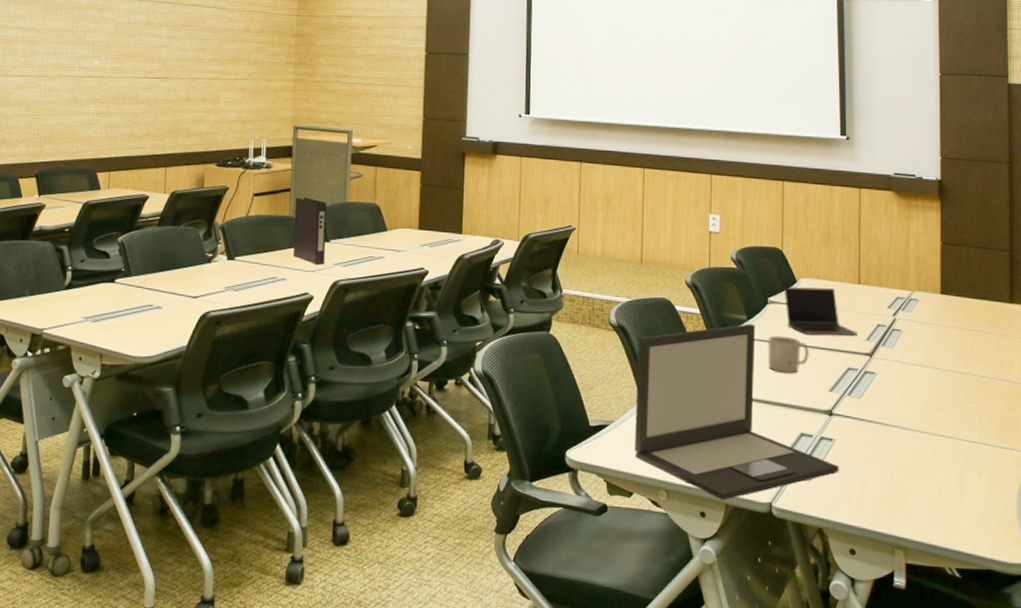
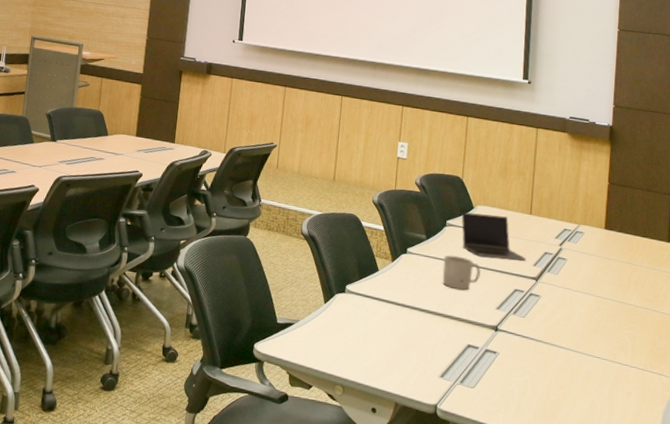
binder: present [293,197,327,265] -> none [23,100,56,162]
laptop: present [635,323,839,500] -> none [316,242,501,399]

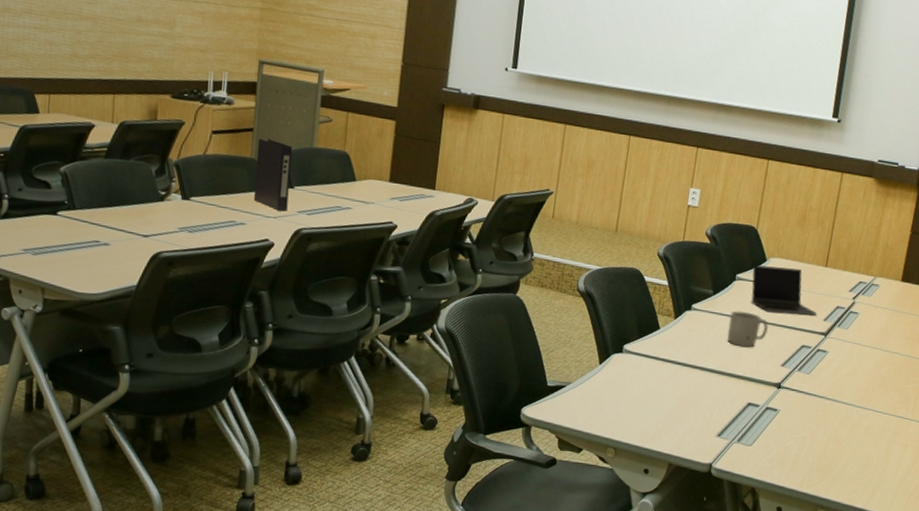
binder: none [23,100,56,162] -> present [253,138,293,212]

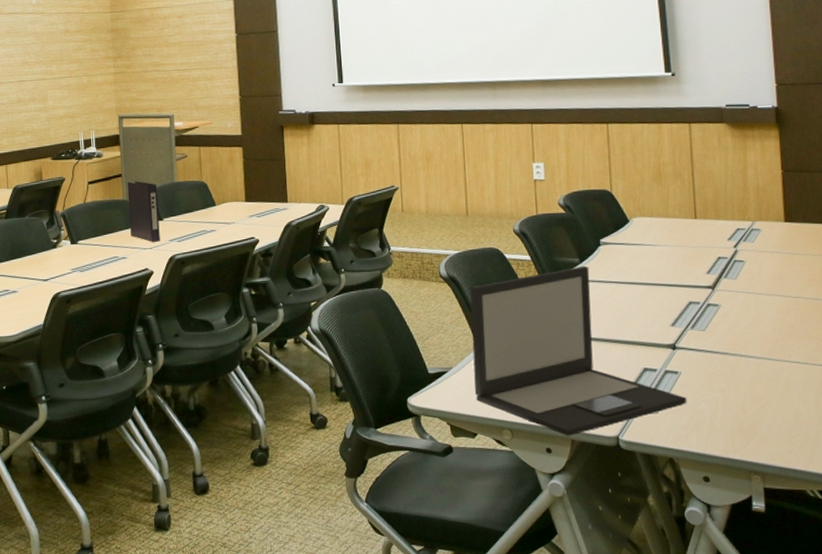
laptop: none [588,298,780,460] -> present [470,265,687,436]
mug: present [727,311,769,348] -> none [603,275,648,312]
laptop computer: present [751,264,817,316] -> none [616,225,697,273]

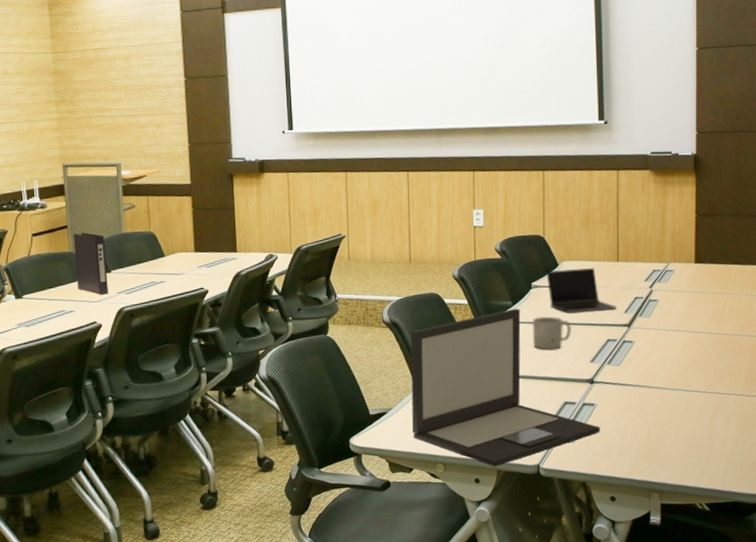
mug: none [603,275,648,312] -> present [532,316,572,351]
laptop computer: none [616,225,697,273] -> present [546,268,616,314]

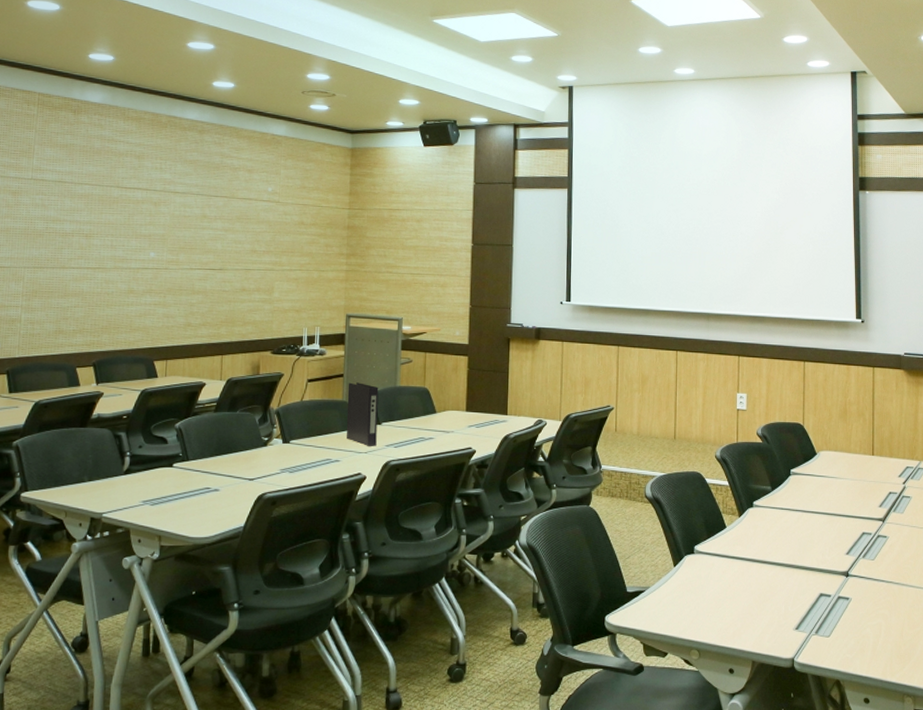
laptop: present [410,308,600,467] -> none [669,493,855,657]
mug: present [532,316,572,351] -> none [790,504,829,539]
laptop computer: present [546,268,616,314] -> none [805,458,871,503]

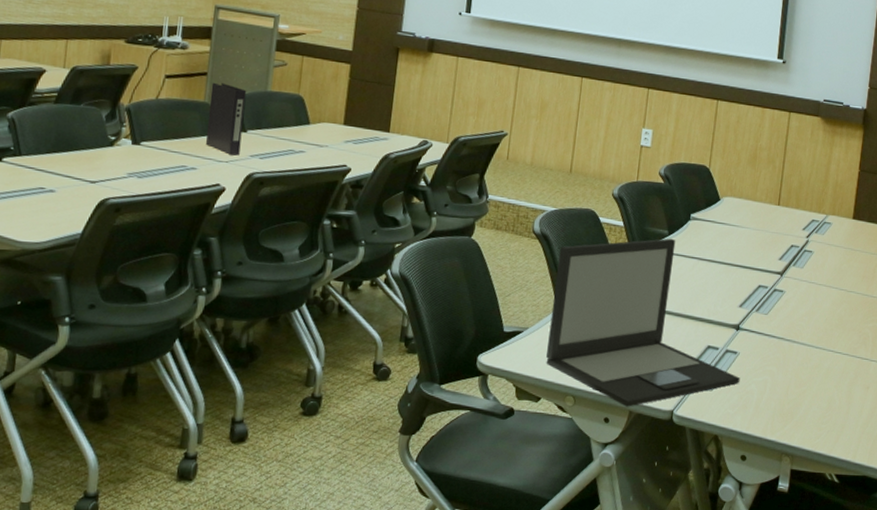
laptop: none [669,493,855,657] -> present [546,238,740,407]

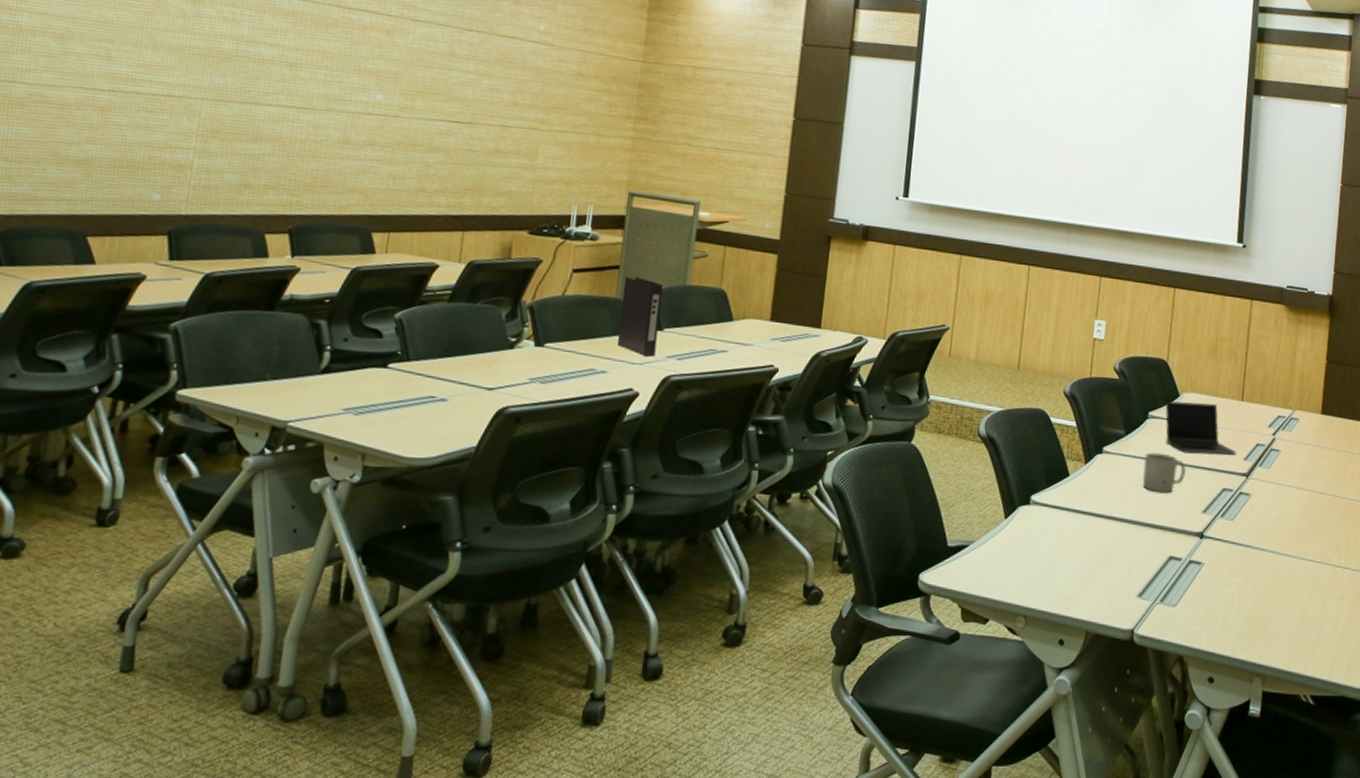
laptop: present [546,238,740,407] -> none [994,439,1206,627]
mug: none [684,251,725,289] -> present [1142,452,1187,494]
laptop computer: none [706,203,772,255] -> present [1165,400,1236,455]

